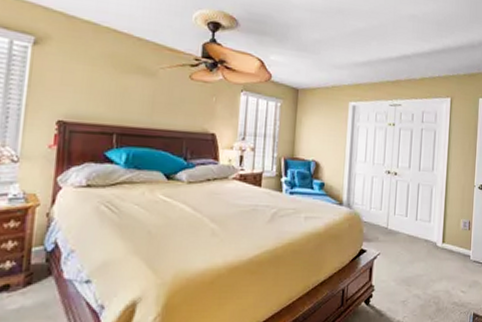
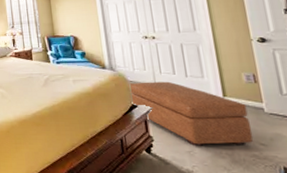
ottoman: none [360,223,458,295] -> present [128,81,253,146]

